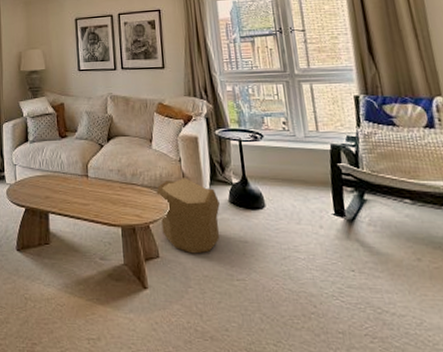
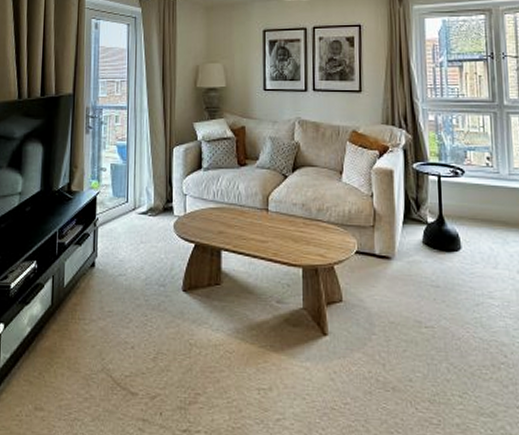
pouf: present [155,178,220,254] -> none [342,215,412,299]

